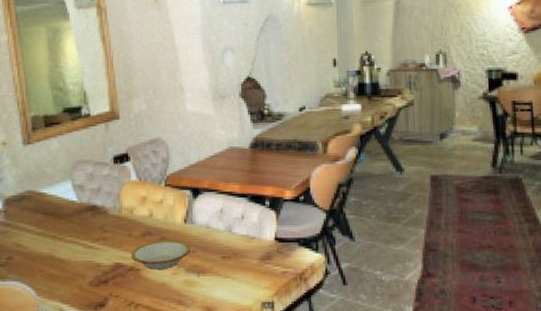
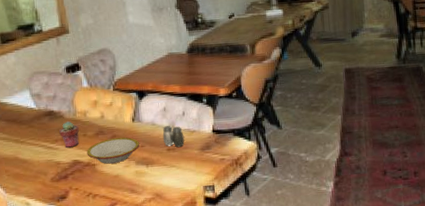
potted succulent: none [102,218,124,248] -> present [59,121,79,148]
salt and pepper shaker: none [217,230,242,256] -> present [162,126,185,148]

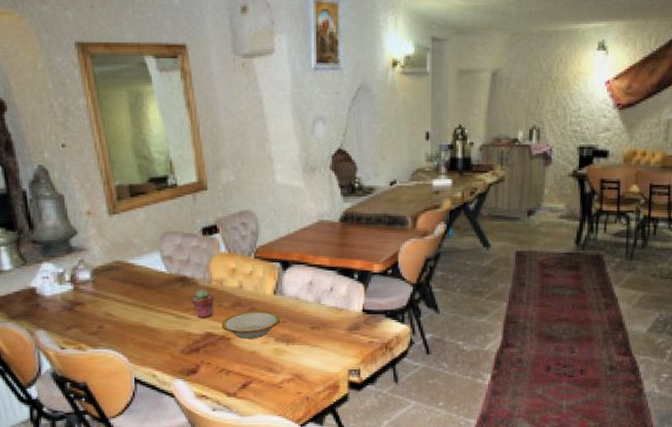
salt and pepper shaker: present [162,126,185,148] -> none [306,302,330,326]

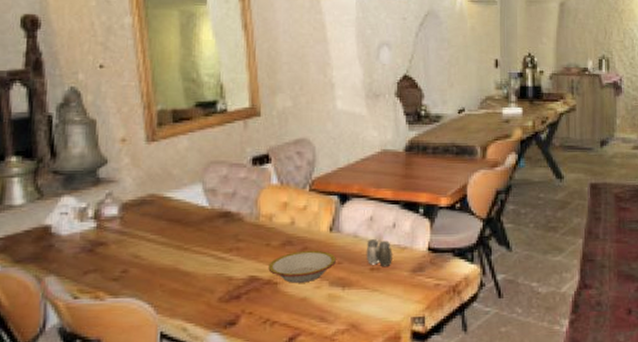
potted succulent: present [192,289,214,318] -> none [235,226,261,259]
salt and pepper shaker: none [306,302,330,326] -> present [366,239,392,267]

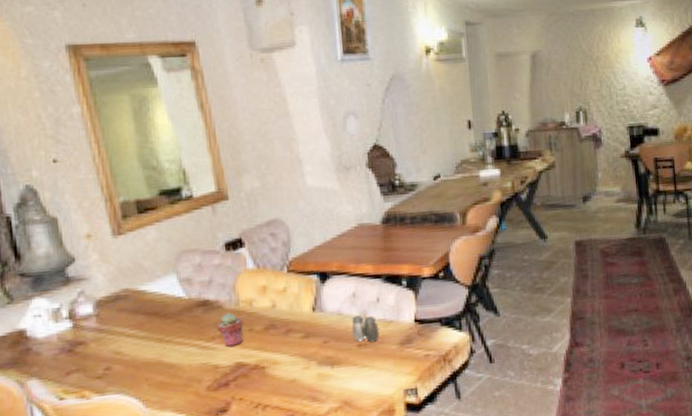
potted succulent: none [235,226,261,259] -> present [217,313,244,347]
bowl: present [268,251,336,283] -> none [254,331,322,366]

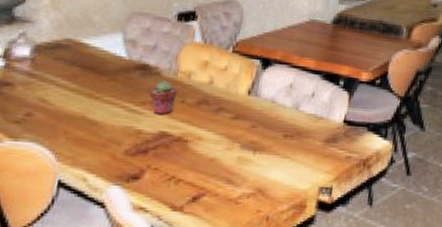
salt and pepper shaker: present [351,315,379,343] -> none [281,106,308,135]

